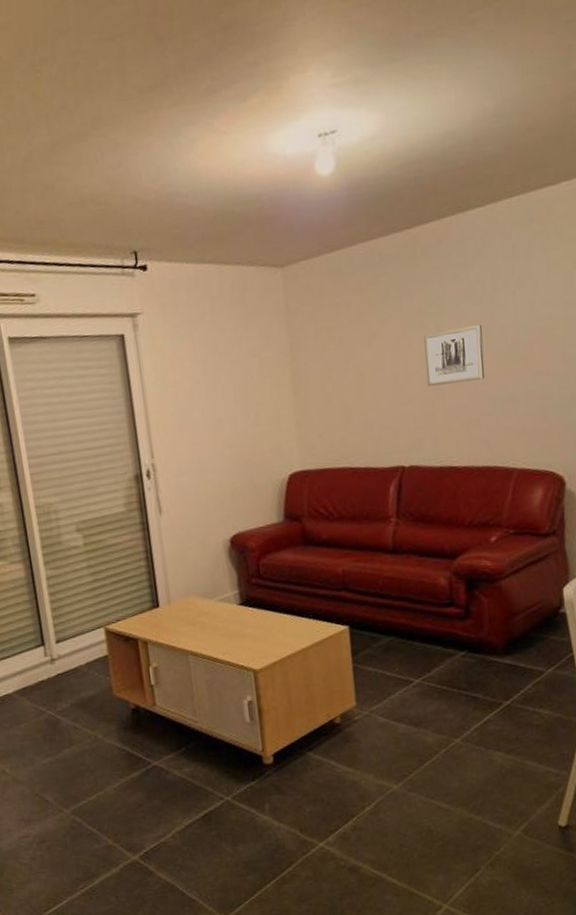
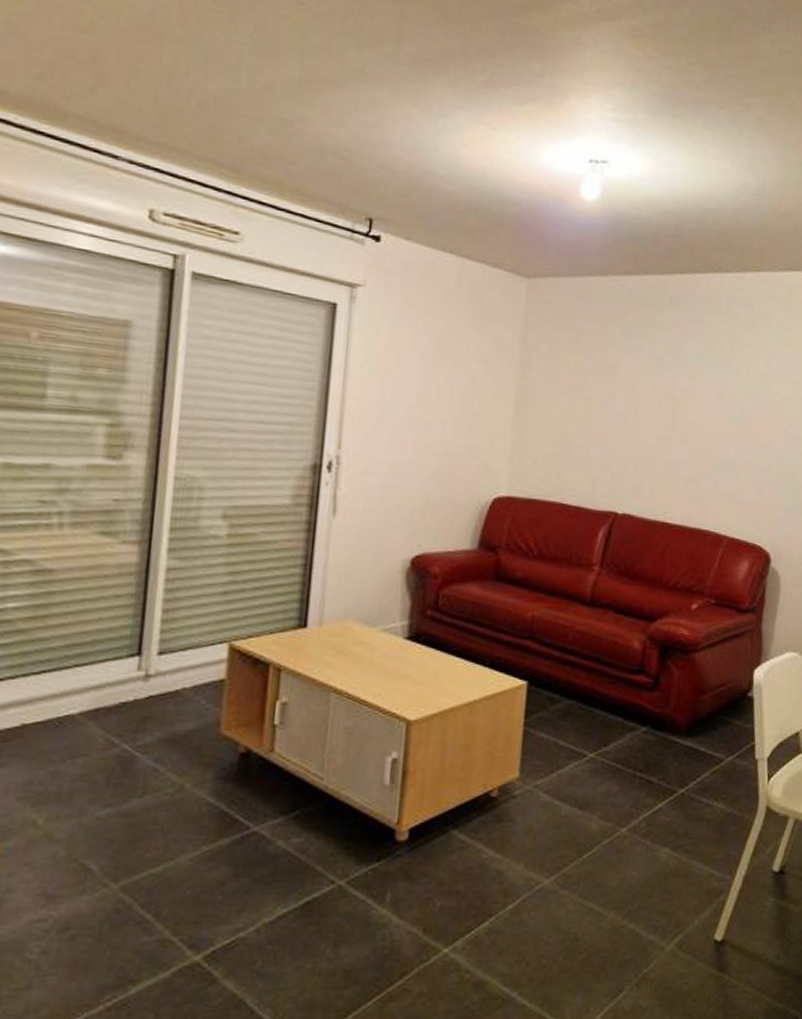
wall art: present [424,324,485,386] -> none [653,382,715,440]

